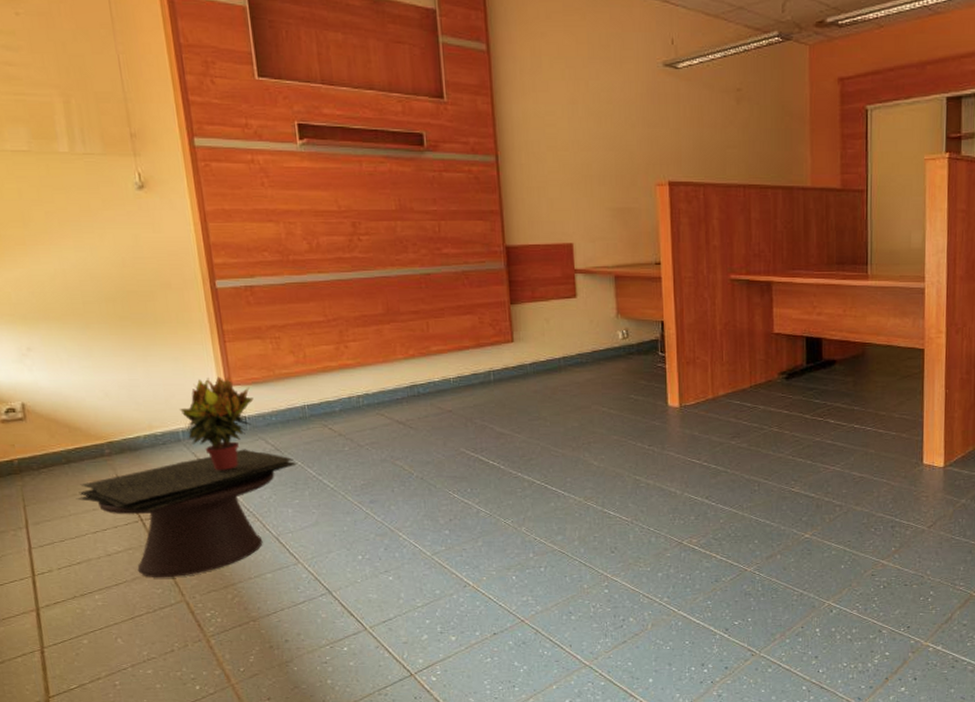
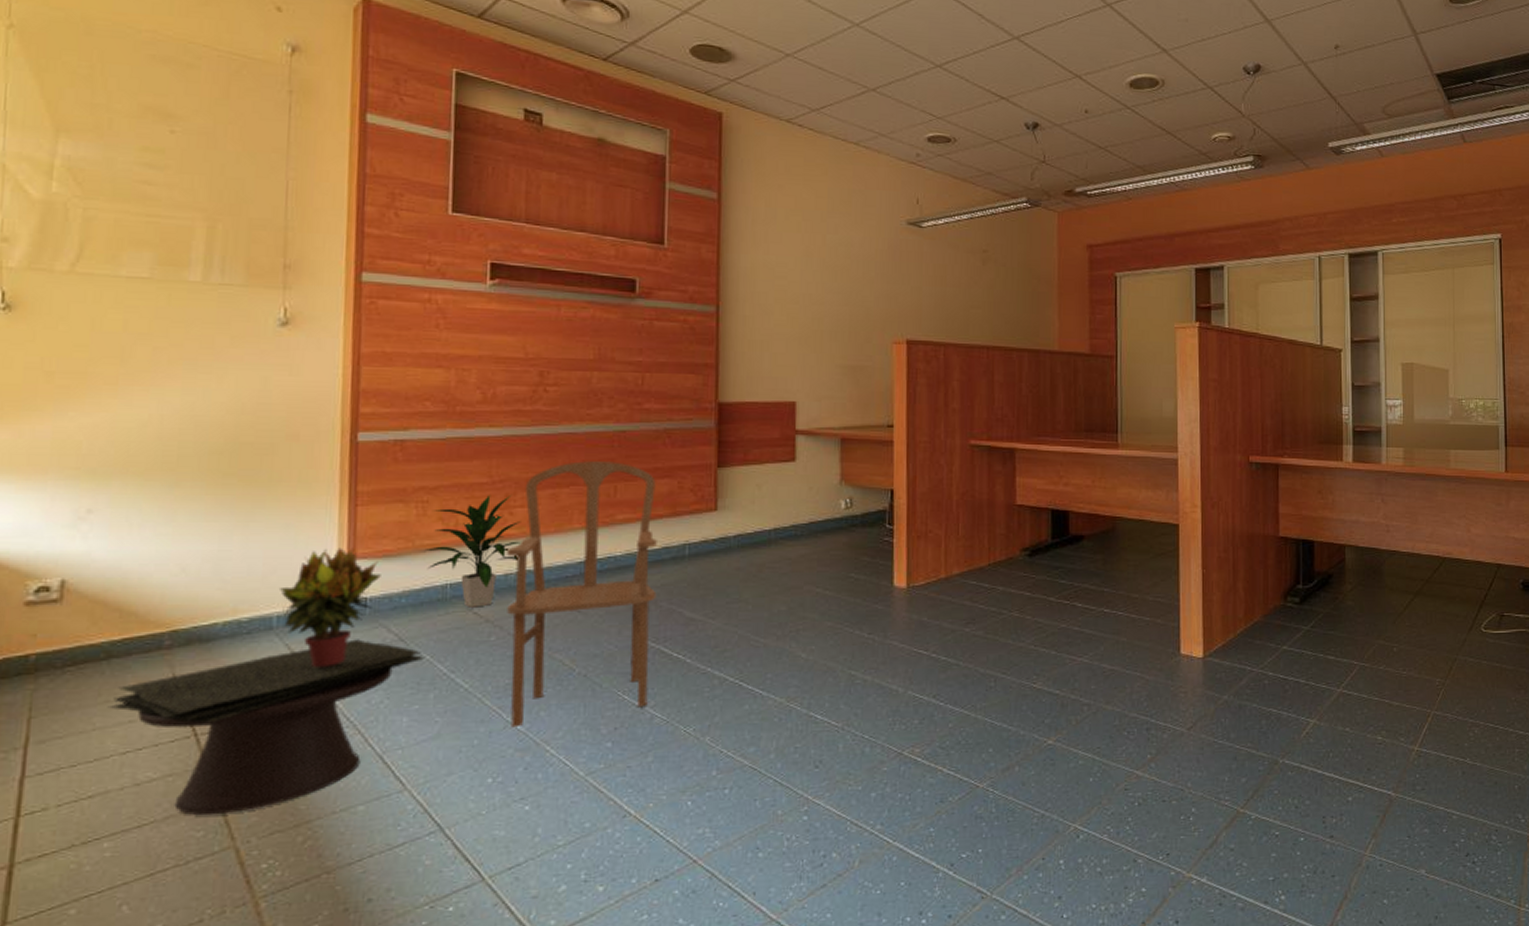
indoor plant: none [282,332,357,424] -> present [422,495,521,608]
armchair: none [346,301,473,518] -> present [506,461,657,728]

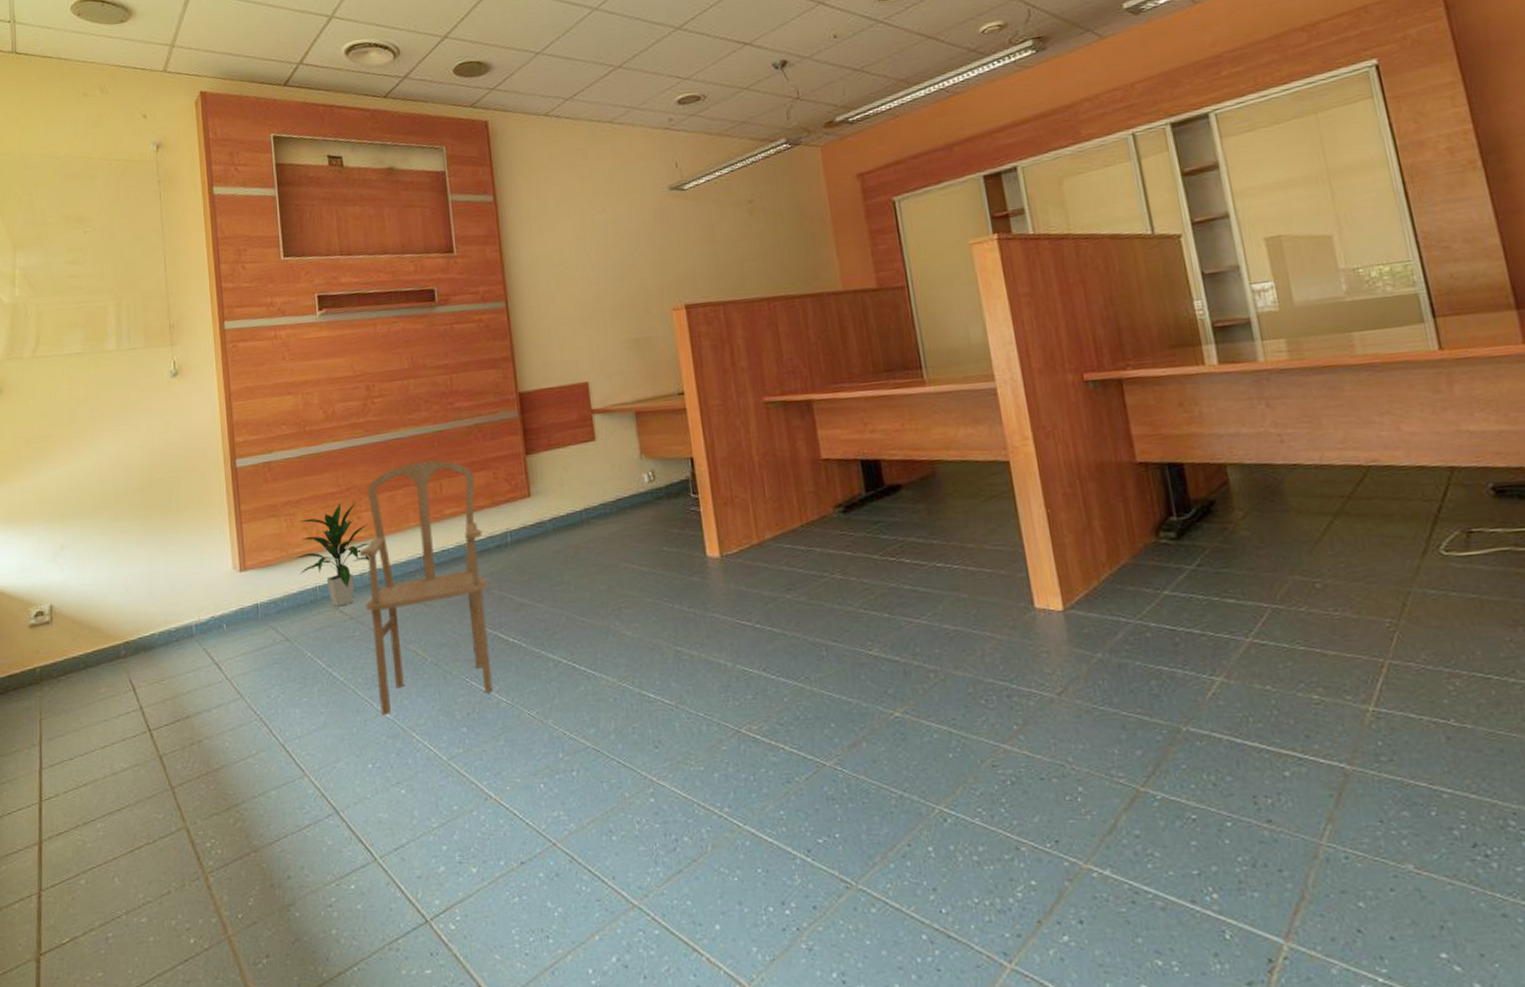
side table: present [107,639,424,816] -> none [89,641,307,801]
potted plant: present [280,548,381,668] -> none [195,560,266,669]

